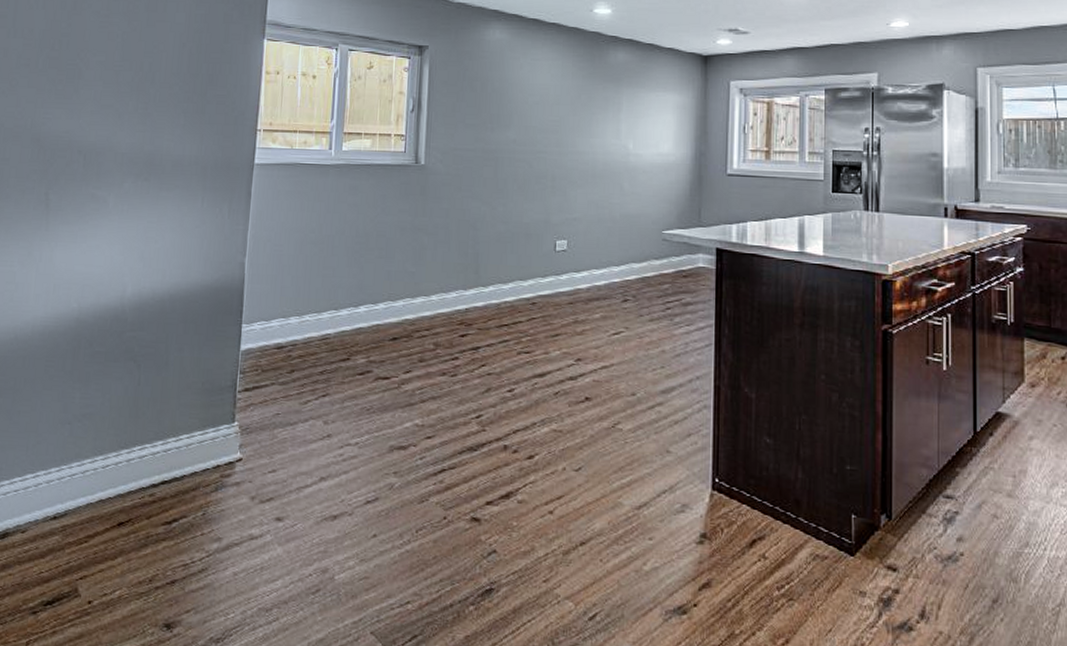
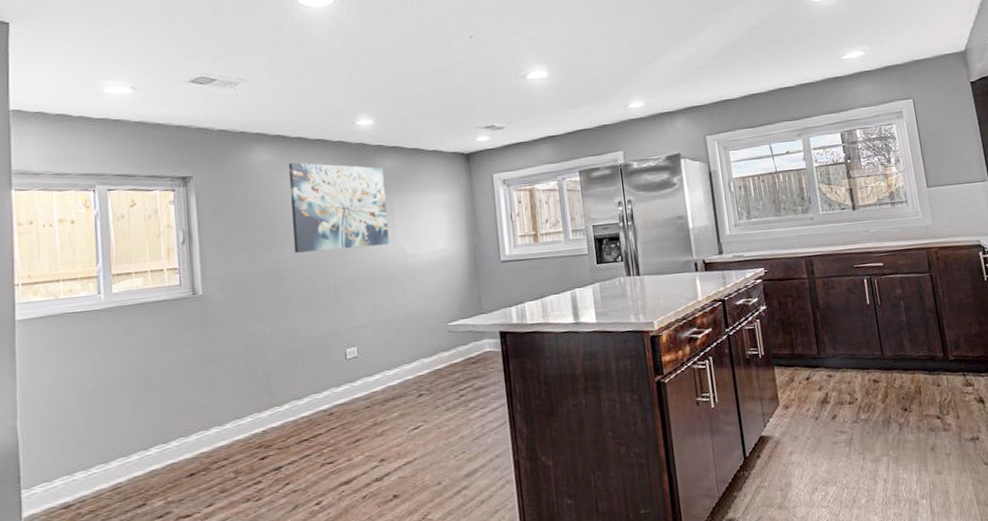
wall art: none [516,44,616,141] -> present [289,162,389,253]

